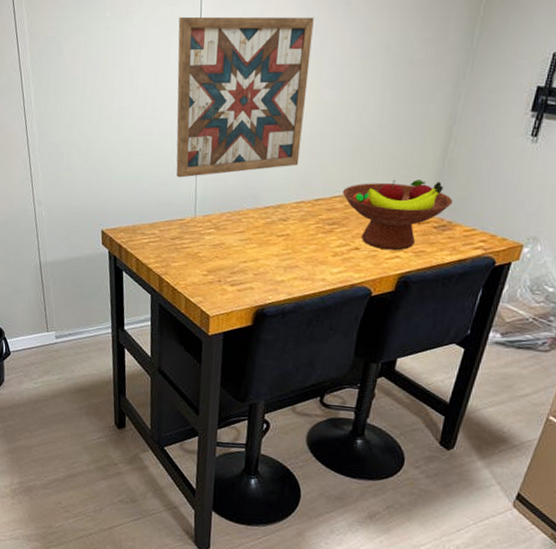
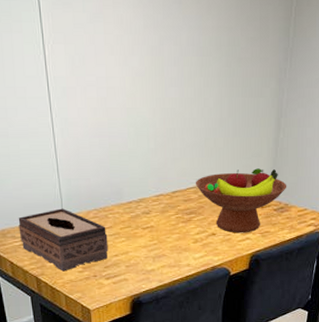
tissue box: none [149,208,239,273] -> present [18,208,108,272]
wall art: present [176,16,314,178] -> none [18,12,154,179]

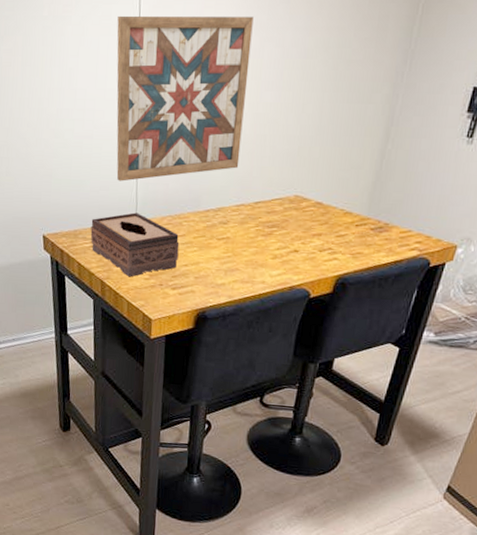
wall art: none [18,12,154,179] -> present [116,15,254,182]
fruit bowl: present [195,168,287,233] -> none [281,182,390,253]

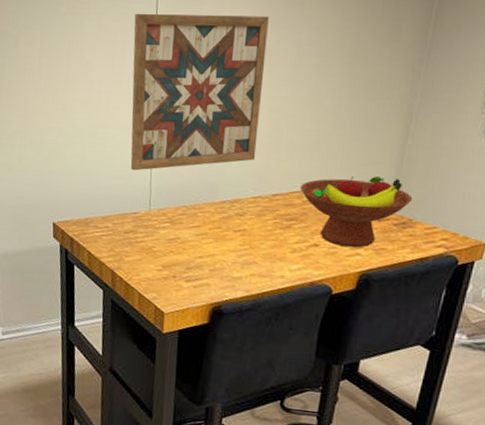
tissue box: present [90,212,180,277] -> none [102,202,194,268]
fruit bowl: none [281,182,390,253] -> present [299,176,413,248]

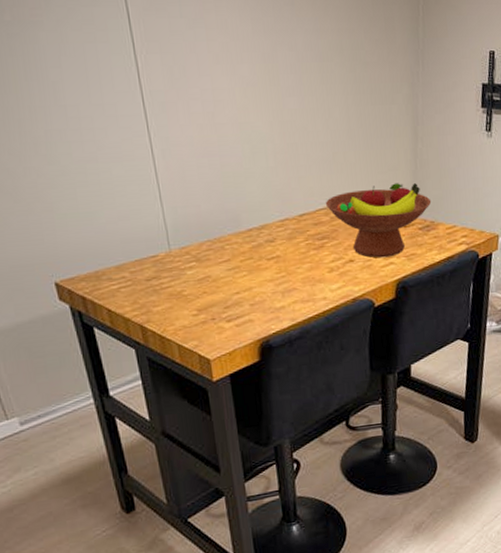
wall art: present [130,13,269,171] -> none [102,19,275,208]

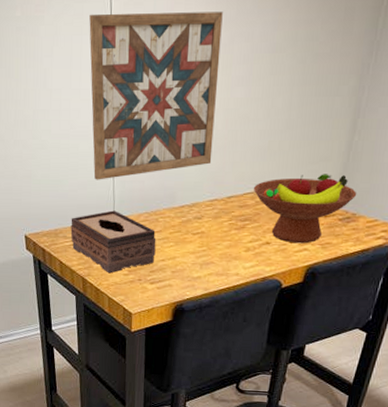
wall art: none [102,19,275,208] -> present [89,11,223,180]
tissue box: none [114,241,228,317] -> present [70,210,156,274]

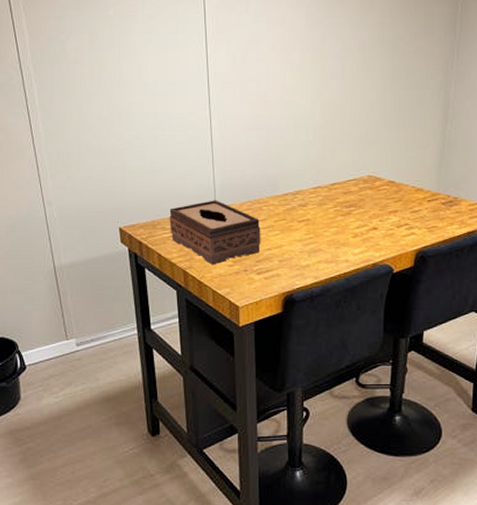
wall art: present [89,11,223,180] -> none [183,14,313,170]
fruit bowl: present [253,174,357,244] -> none [355,160,456,228]

